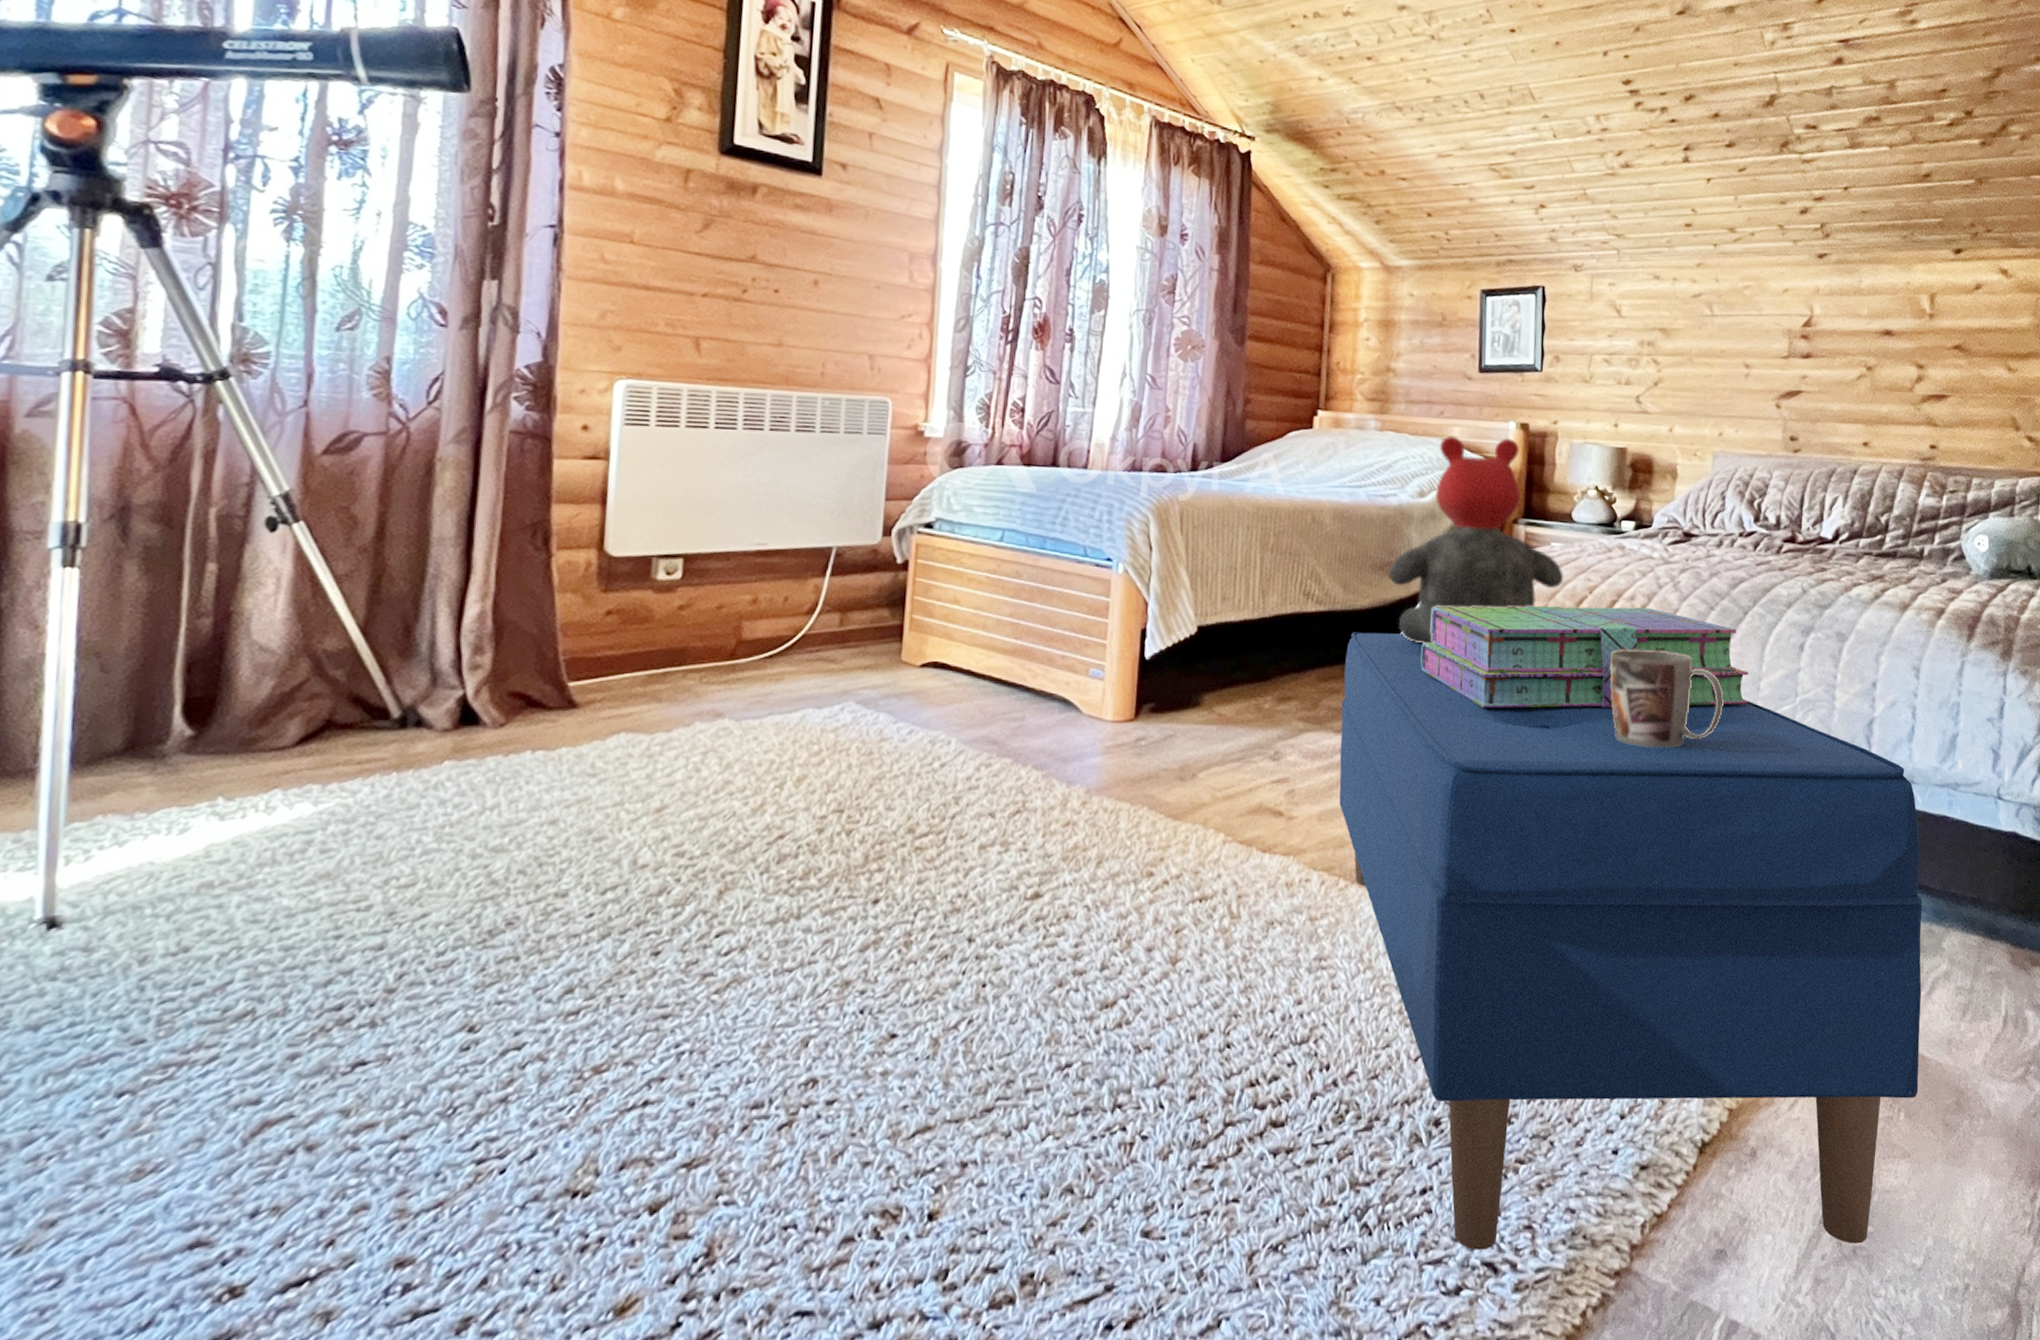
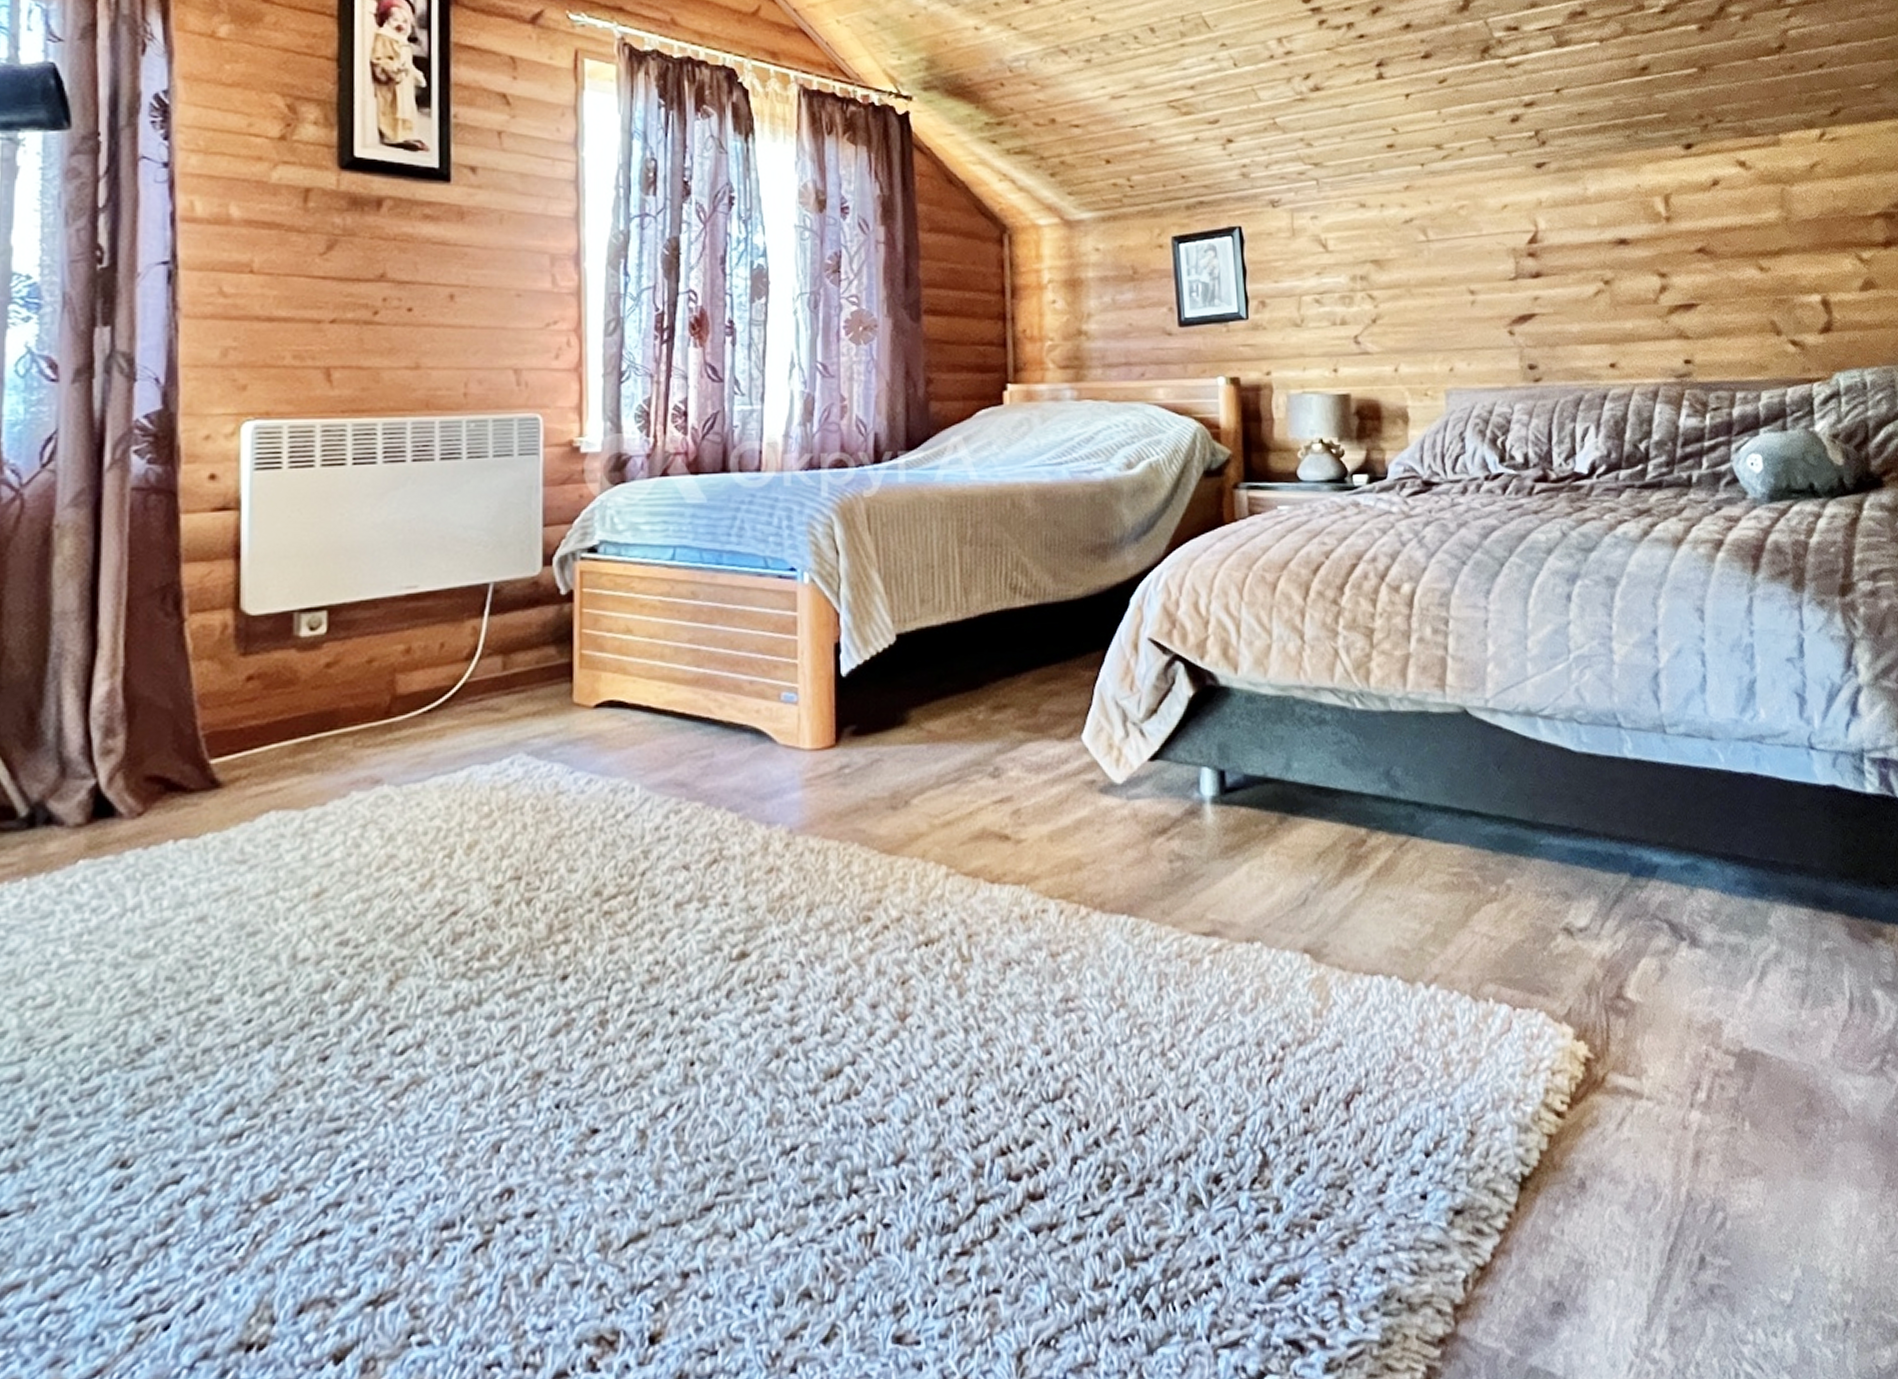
bench: present [1339,632,1923,1250] -> none [1063,622,1762,1327]
teddy bear: present [1388,435,1564,644] -> none [1101,394,1296,632]
stack of books: present [1420,605,1748,709] -> none [1146,568,1516,699]
mug: present [1610,648,1724,748] -> none [1357,615,1489,726]

